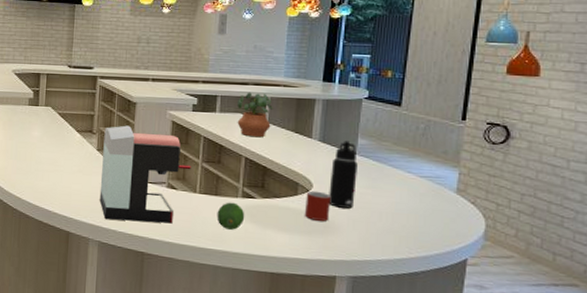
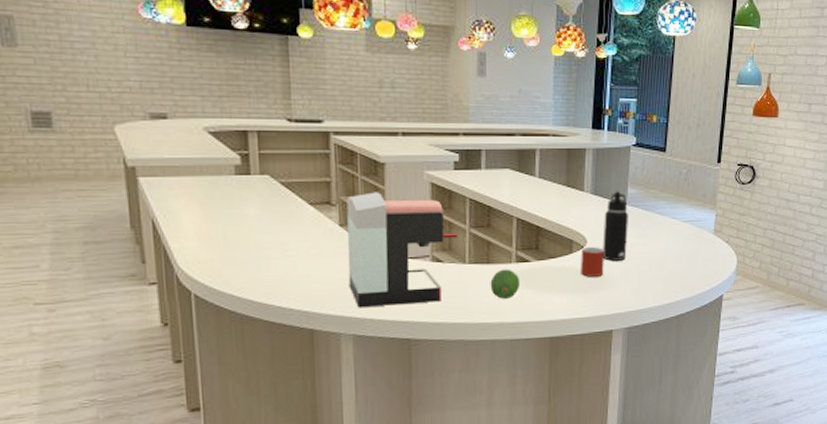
potted plant: present [237,92,273,138] -> none [505,144,543,195]

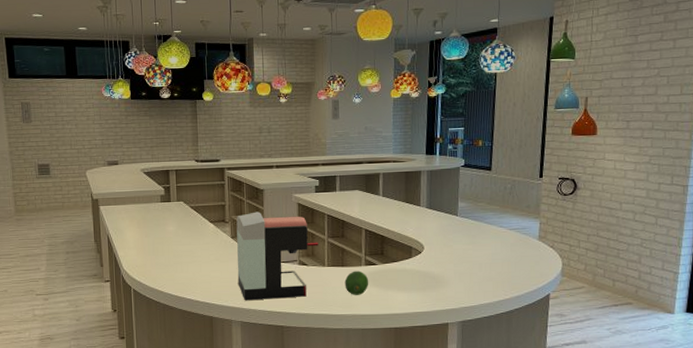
mug: present [581,246,604,277] -> none [419,252,440,278]
water bottle: present [603,191,628,261] -> none [437,205,460,264]

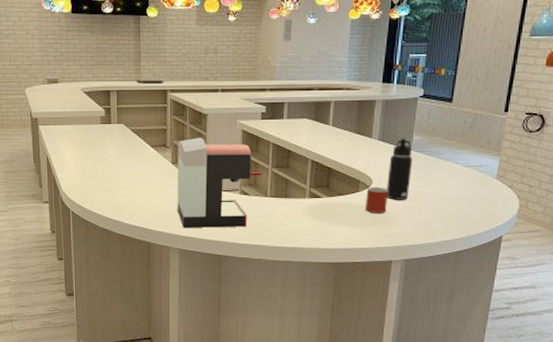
fruit: present [344,270,369,295] -> none [287,203,312,228]
mug: none [419,252,440,278] -> present [366,186,388,213]
water bottle: none [437,205,460,264] -> present [386,138,412,200]

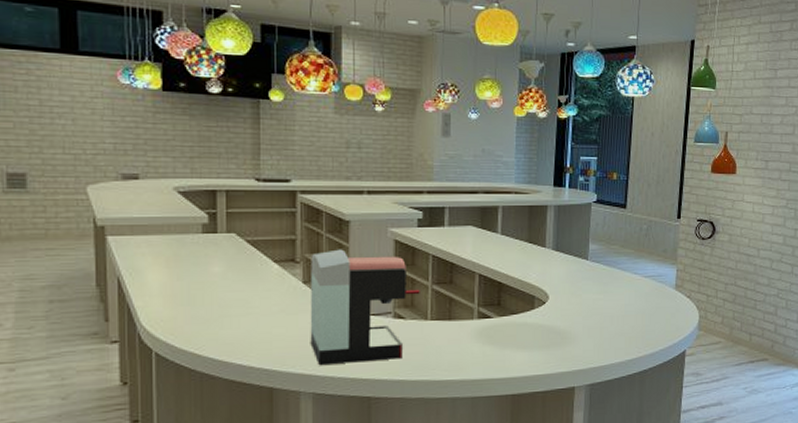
mug: present [366,186,388,213] -> none [543,302,566,333]
water bottle: present [386,138,412,200] -> none [564,247,590,317]

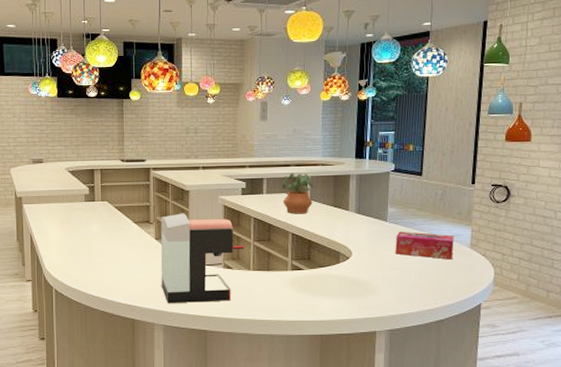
potted plant: none [468,201,505,251] -> present [282,173,314,214]
tissue box: none [596,271,659,303] -> present [395,231,454,260]

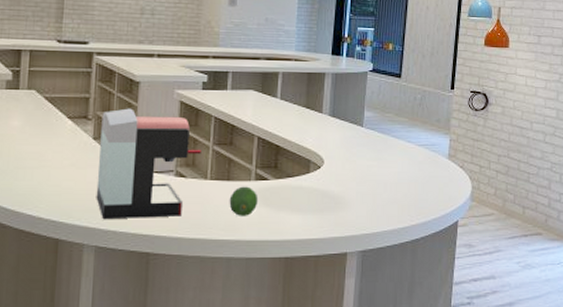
fruit: none [270,275,295,300] -> present [229,186,259,216]
potted plant: present [282,173,314,214] -> none [249,67,285,115]
tissue box: present [395,231,454,260] -> none [371,139,432,171]

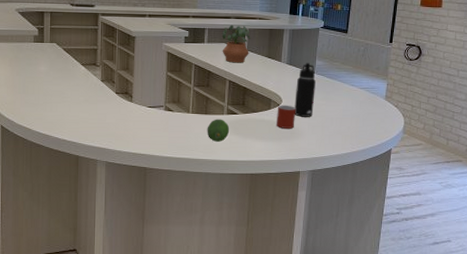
coffee maker: present [96,108,201,220] -> none [105,57,185,142]
potted plant: none [249,67,285,115] -> present [222,24,251,63]
mug: none [317,167,340,197] -> present [277,105,295,129]
water bottle: none [339,114,364,182] -> present [294,63,316,117]

